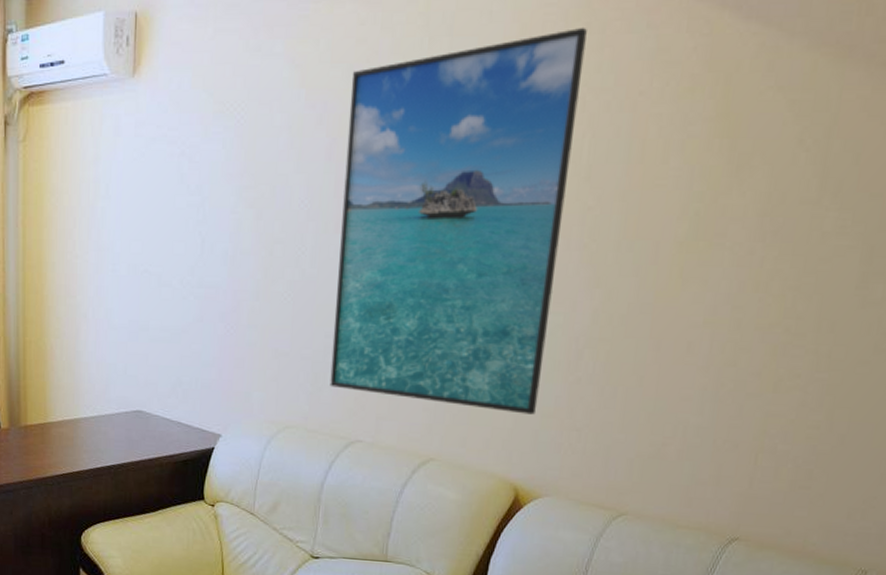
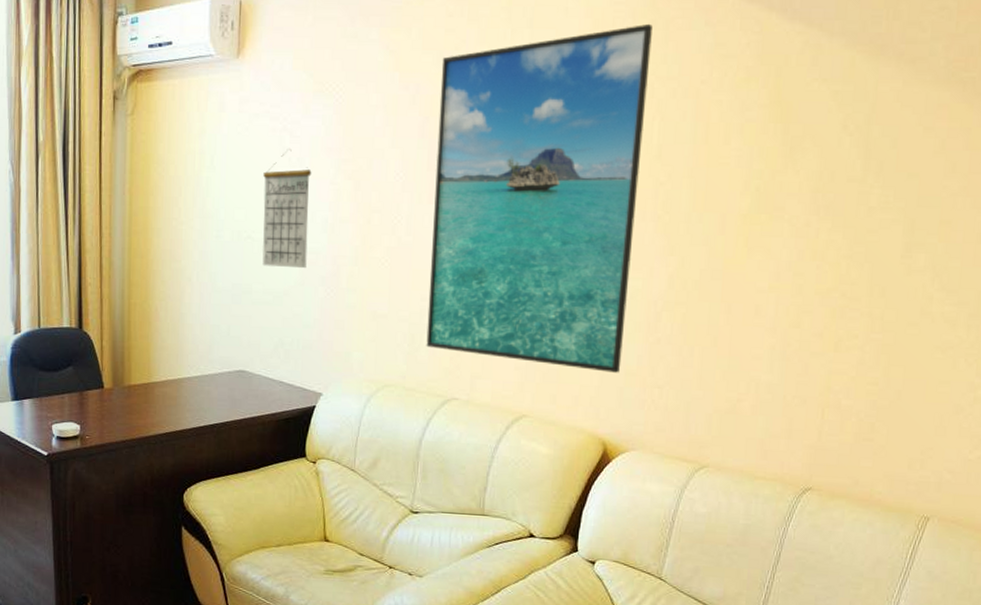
calendar: none [160,176,211,304] -> present [262,149,312,269]

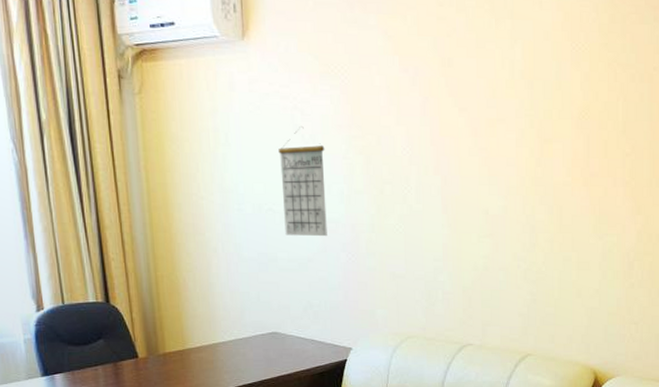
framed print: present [426,23,653,373] -> none [436,17,612,314]

